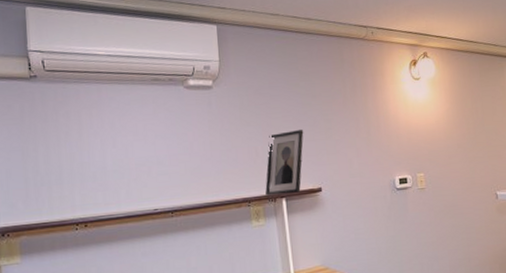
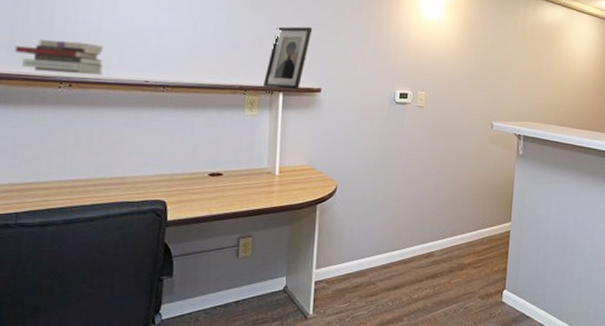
books: none [30,182,114,218] -> present [14,38,104,76]

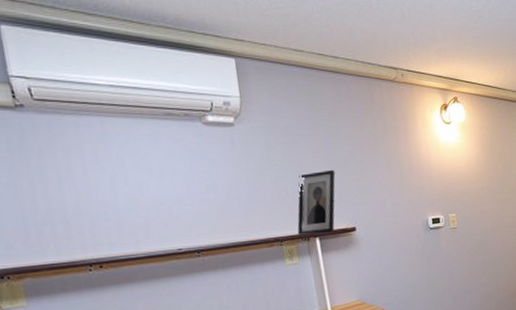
books: present [14,38,104,76] -> none [30,221,133,259]

